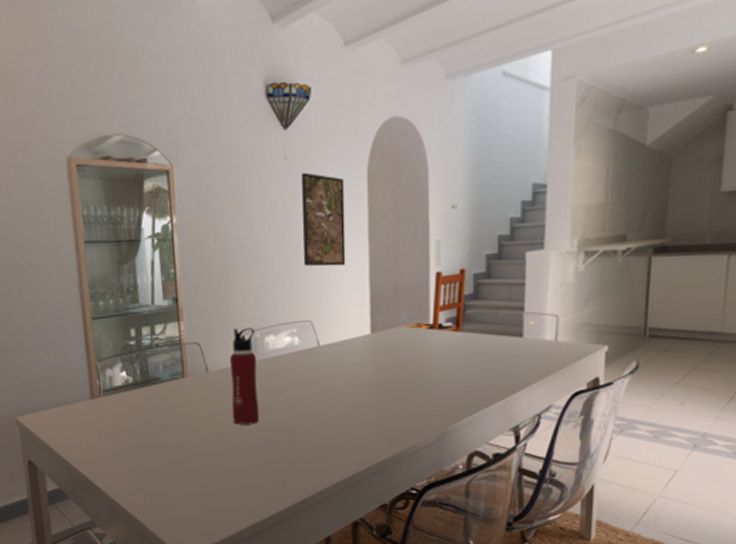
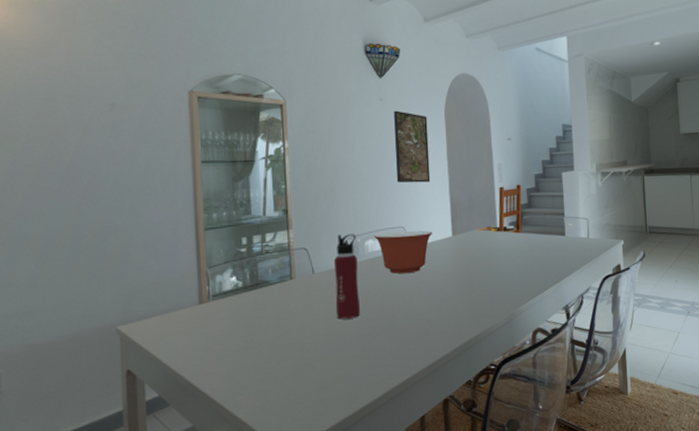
mixing bowl: none [276,325,346,377] -> present [374,230,432,274]

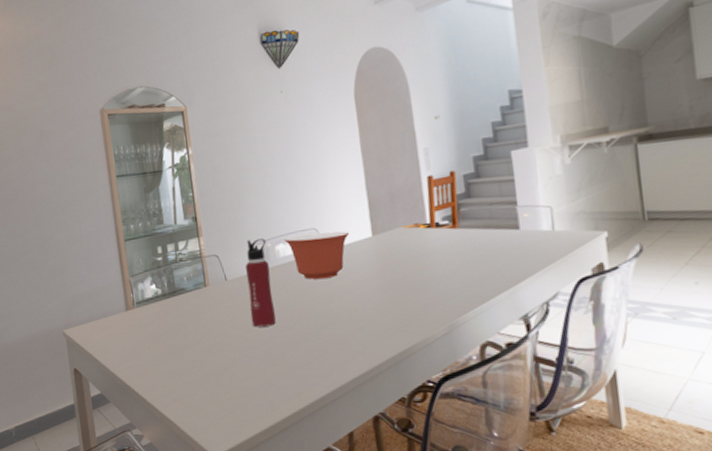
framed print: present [393,110,431,183] -> none [296,101,343,181]

